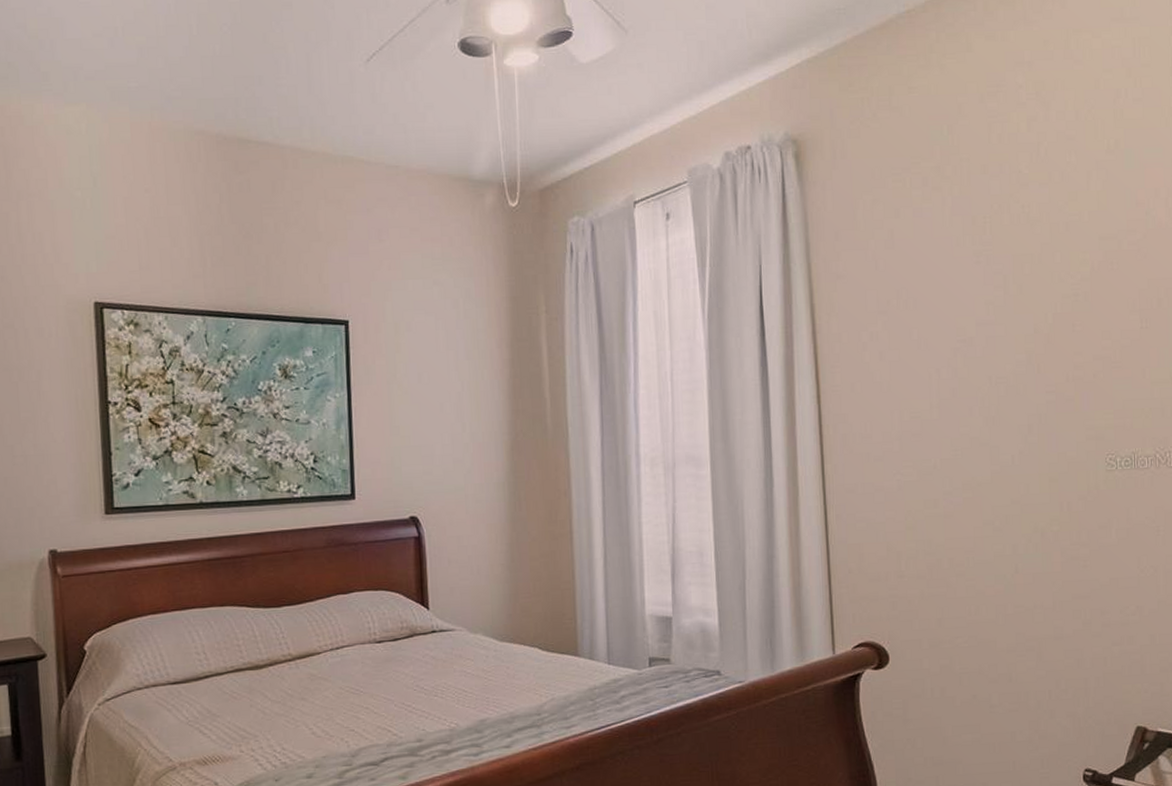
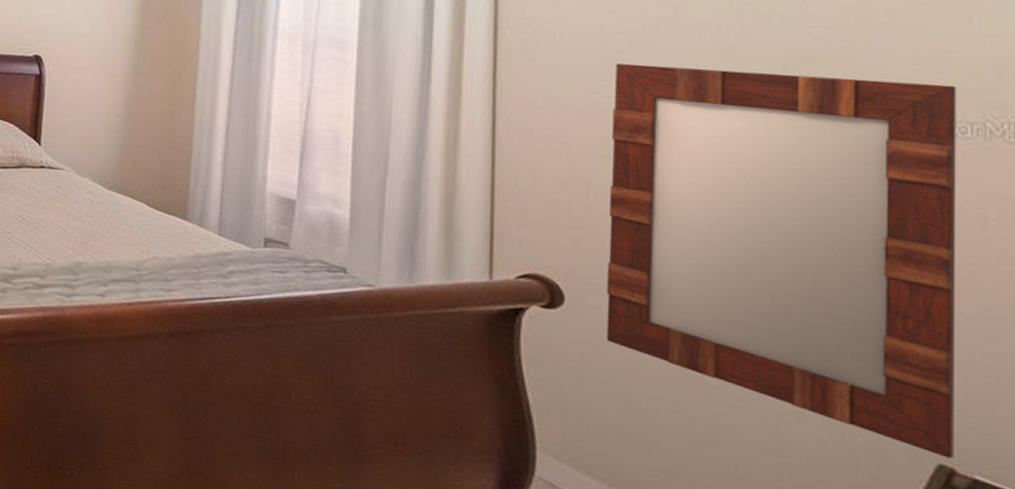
home mirror: none [913,427,1146,720] -> present [606,64,957,459]

